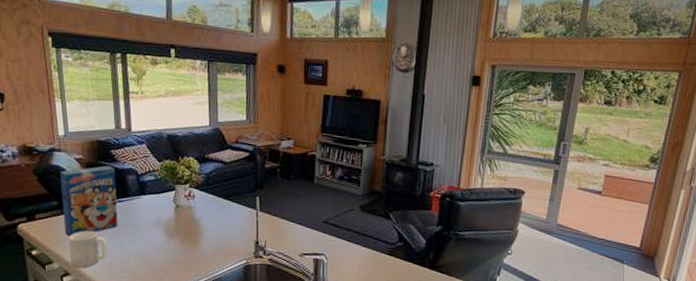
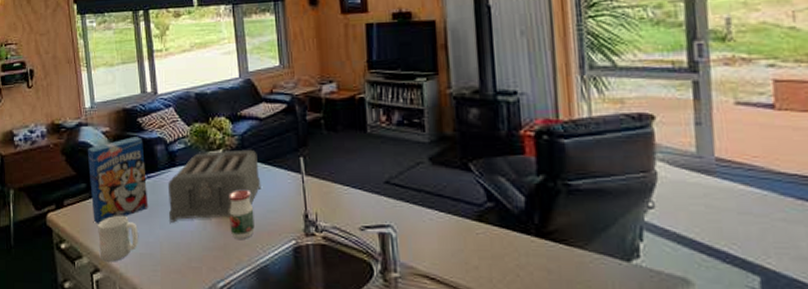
toaster: none [137,185,221,240] -> present [167,149,261,223]
jar: none [191,218,213,257] -> present [229,189,255,239]

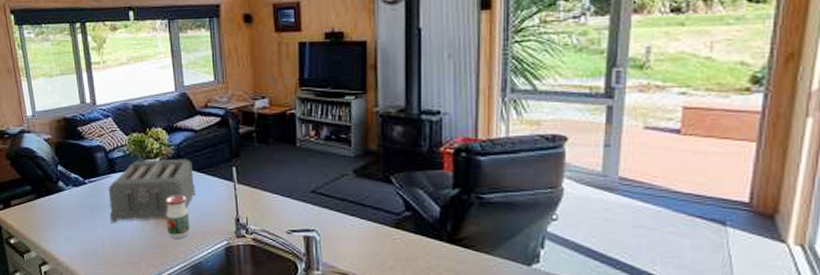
cereal box: present [87,137,149,224] -> none [30,144,91,223]
mug: present [98,215,138,262] -> none [44,215,82,256]

